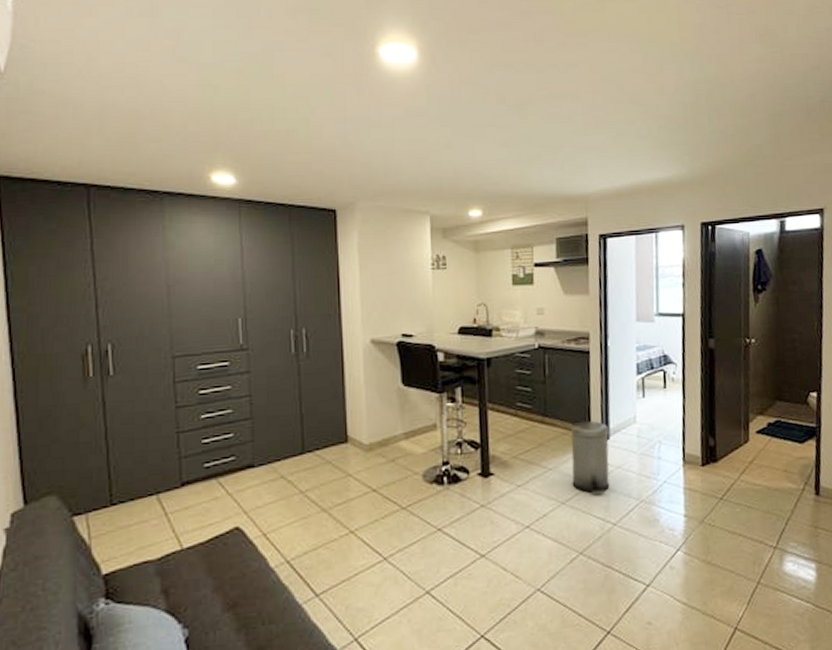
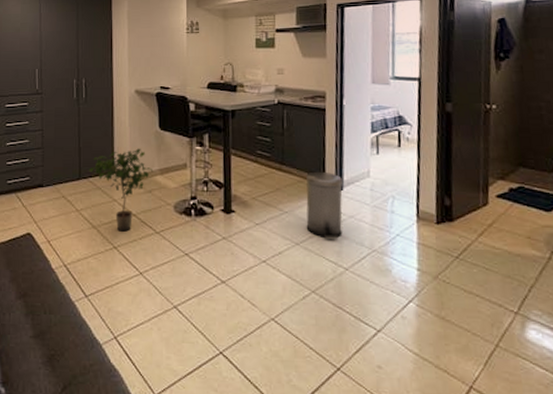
potted plant: none [314,410,395,512] -> present [88,148,152,232]

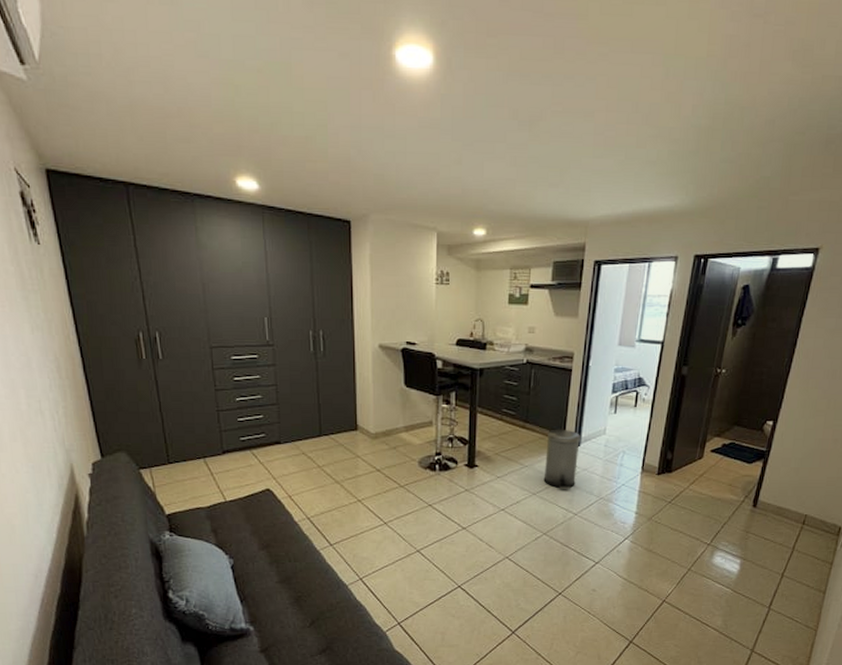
potted plant: present [88,148,152,232] -> none [329,405,397,486]

